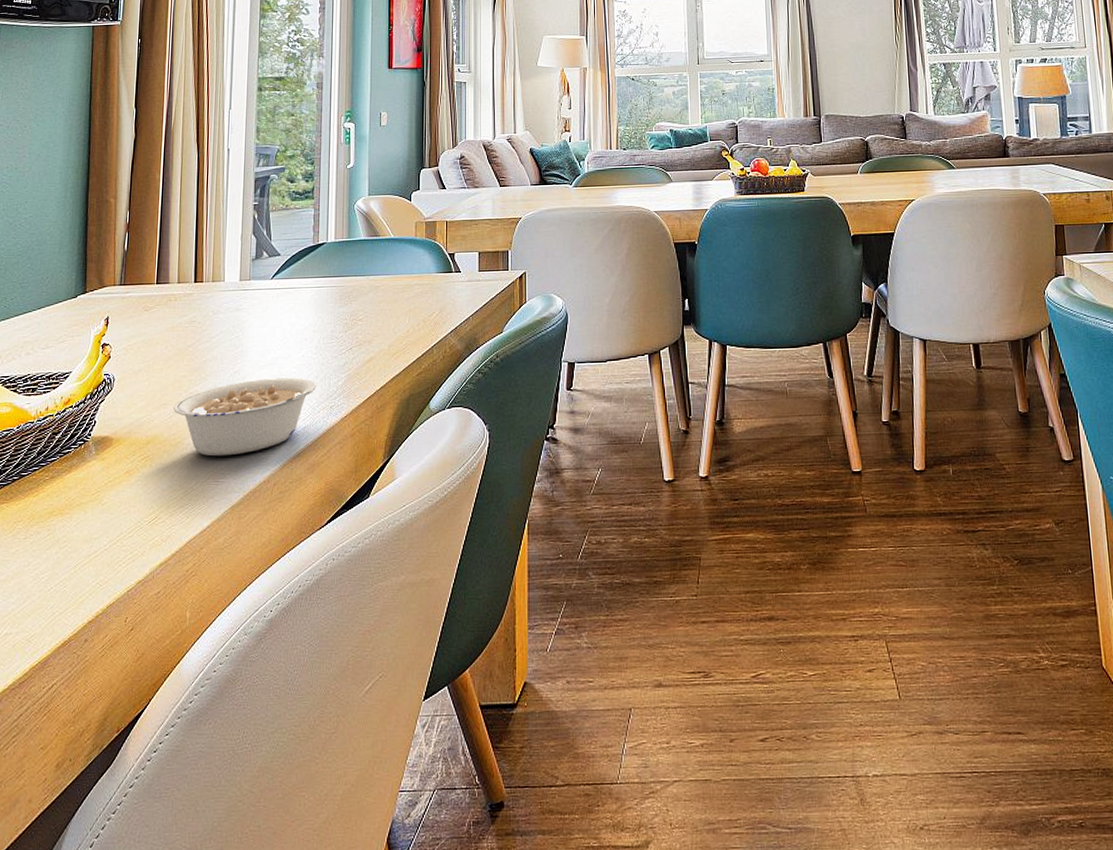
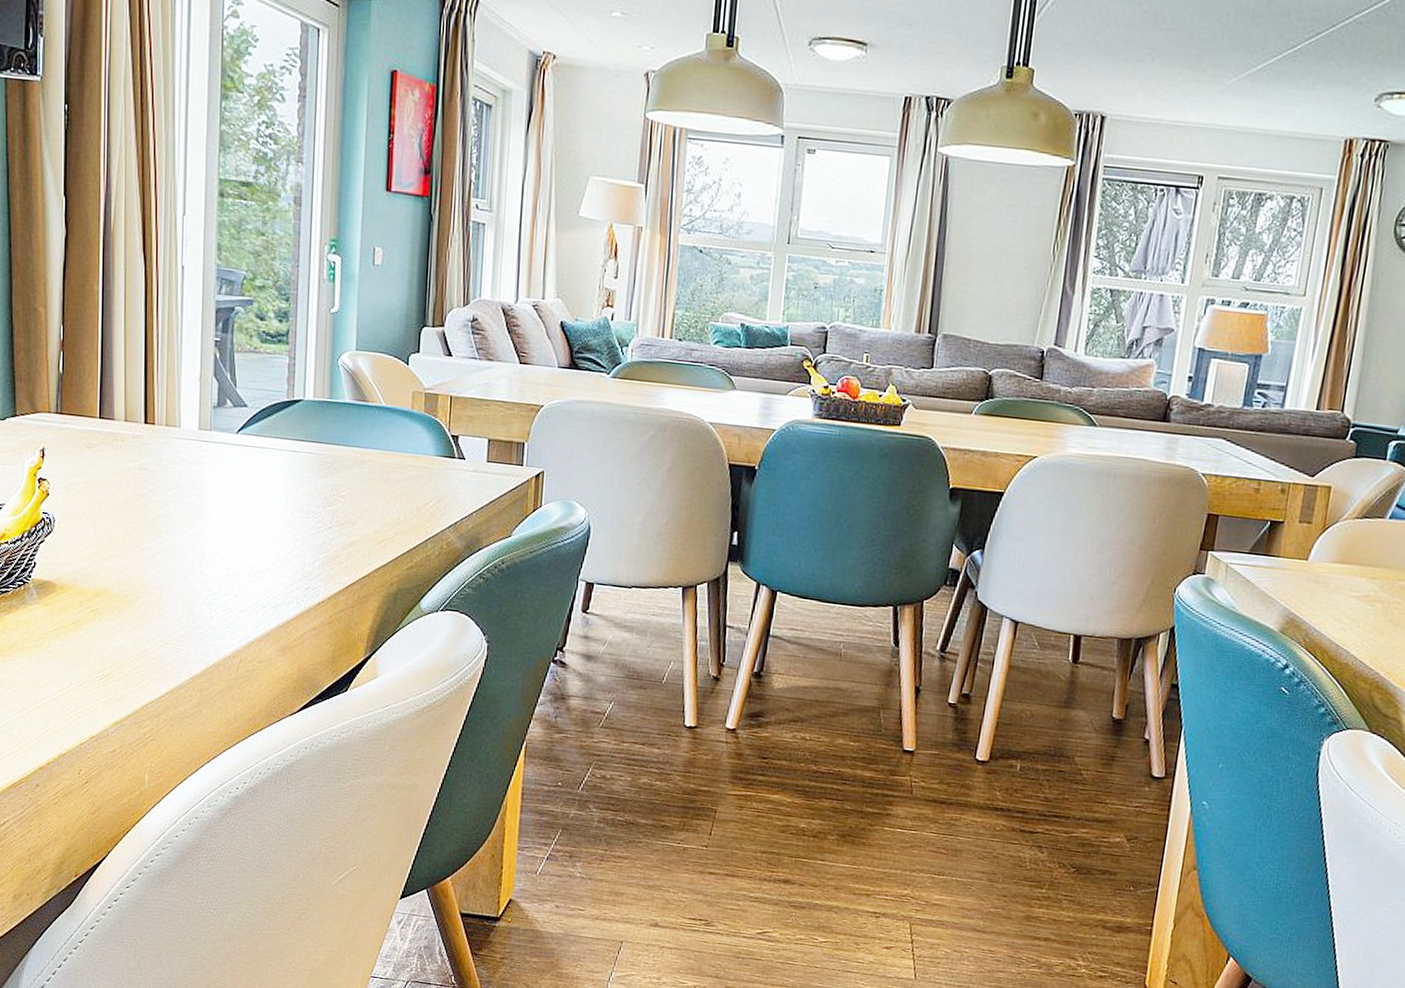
legume: present [174,377,317,457] -> none [124,544,289,624]

